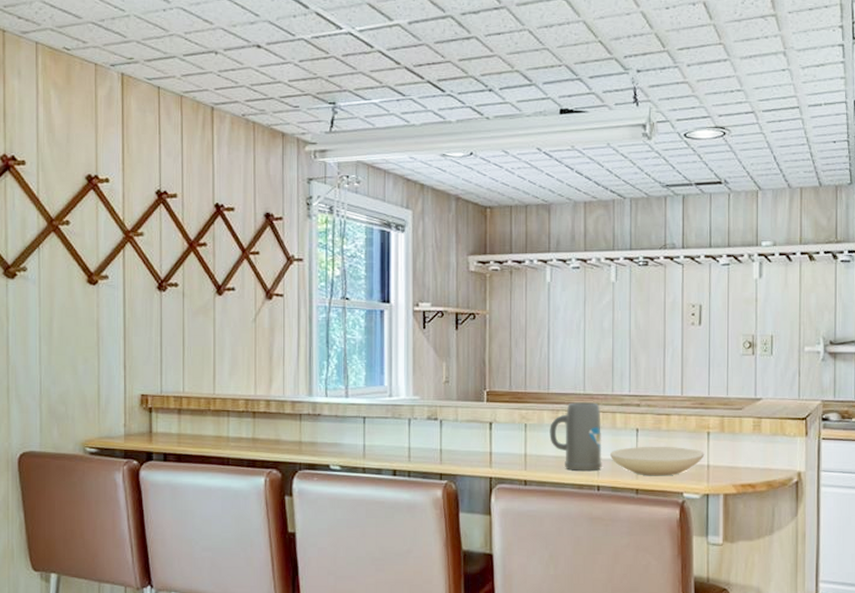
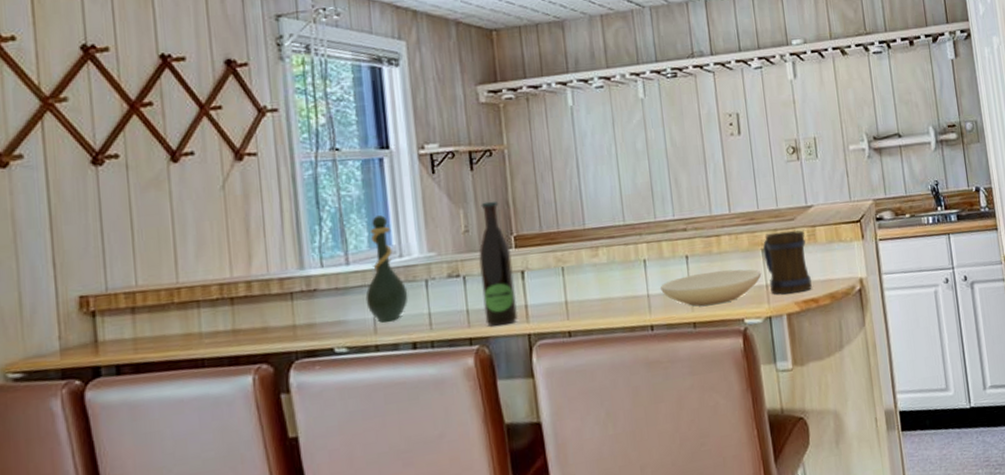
decorative bottle: none [359,358,393,450] -> present [365,214,408,323]
bottle: none [455,358,484,466] -> present [479,201,519,326]
beer mug: present [550,402,602,471] -> none [590,233,654,312]
beer mug: none [709,419,751,476] -> present [763,230,812,295]

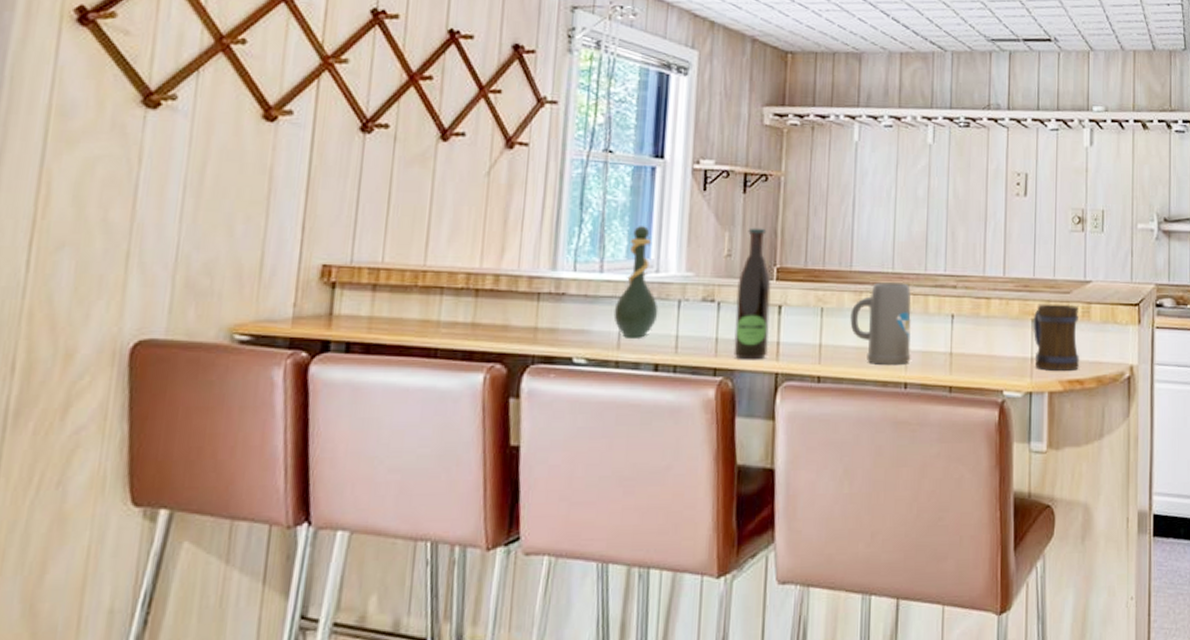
beer mug: none [590,233,654,312] -> present [850,282,912,364]
bowl: present [660,269,762,307] -> none [919,335,1028,371]

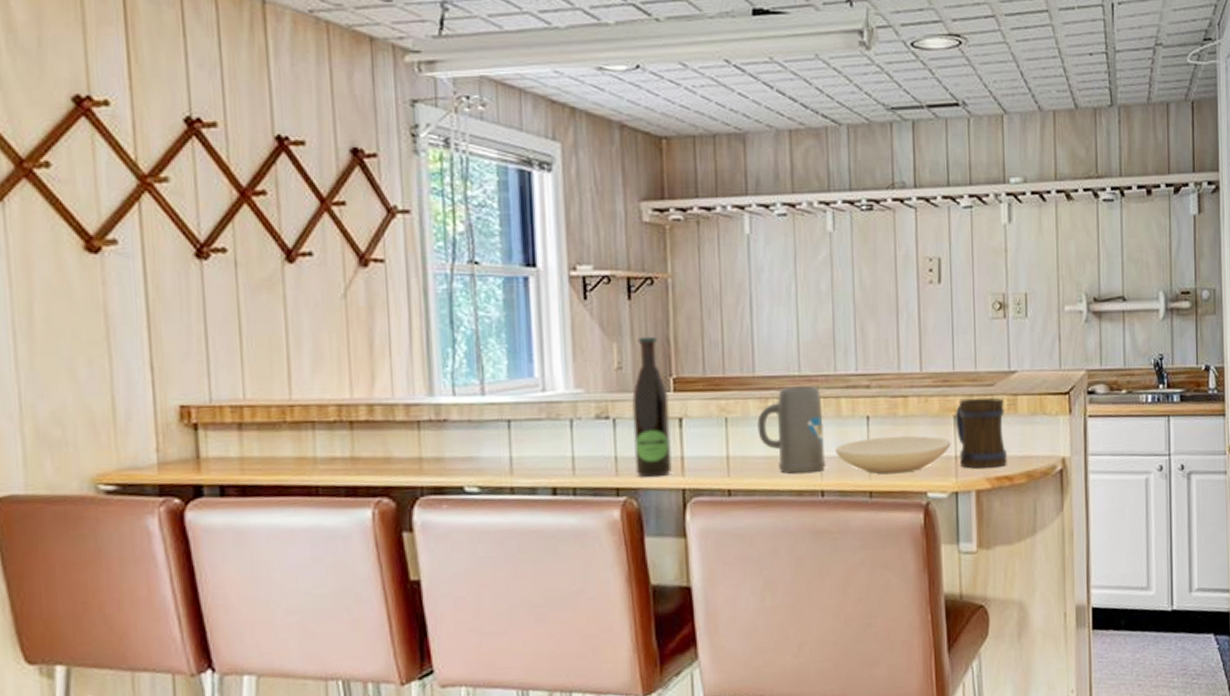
decorative bottle: present [613,225,658,338] -> none [502,341,550,463]
bowl: none [919,335,1028,371] -> present [834,435,951,475]

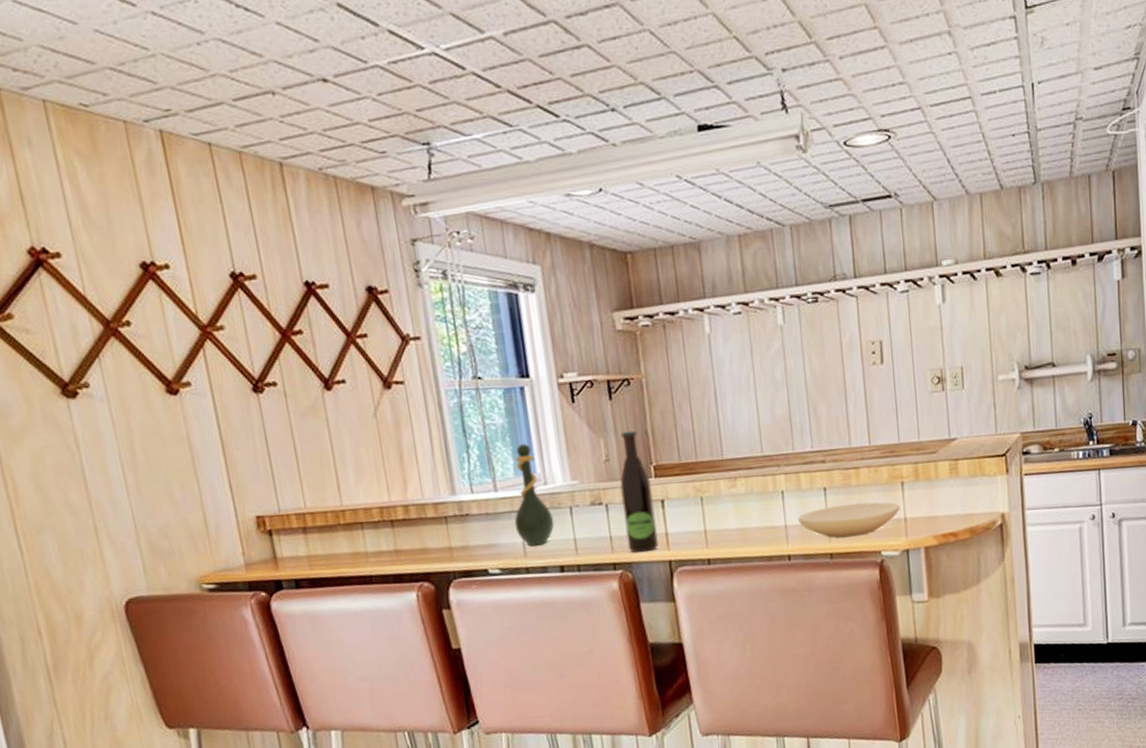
decorative bottle: none [502,341,550,463] -> present [514,443,554,547]
beer mug: present [757,386,826,473] -> none [728,464,791,542]
beer mug: present [956,398,1007,469] -> none [903,464,951,528]

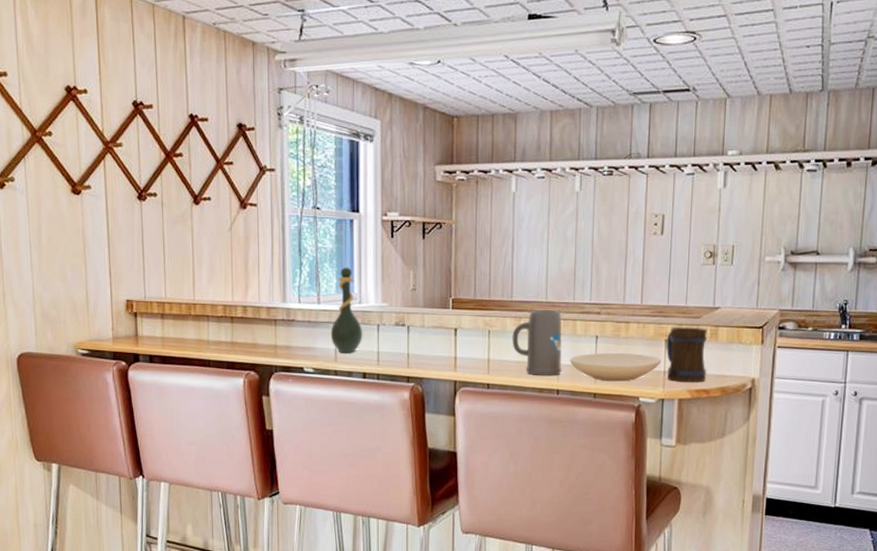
bottle: present [620,430,660,552] -> none [422,267,449,370]
beer mug: none [728,464,791,542] -> present [512,310,562,375]
beer mug: none [903,464,951,528] -> present [666,327,707,382]

